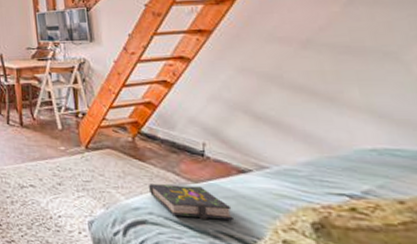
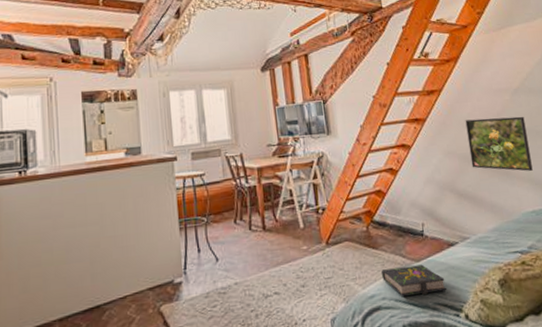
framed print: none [268,32,375,101] -> present [465,116,533,172]

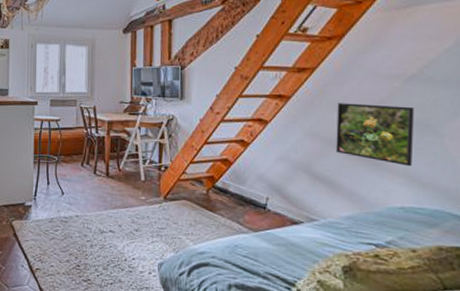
book: present [381,264,447,296] -> none [215,232,282,264]

